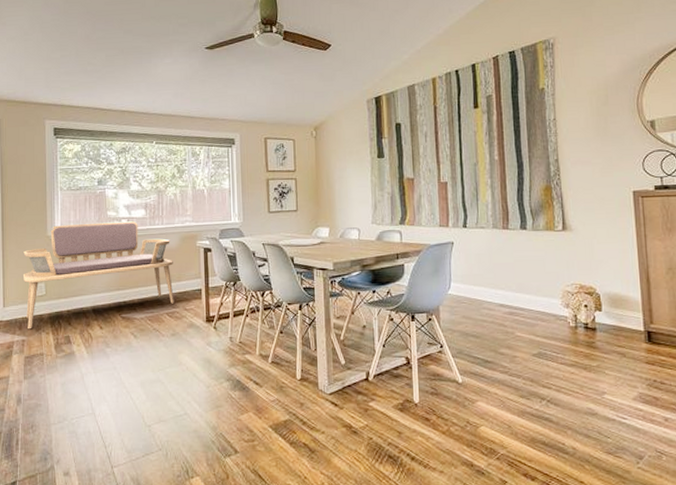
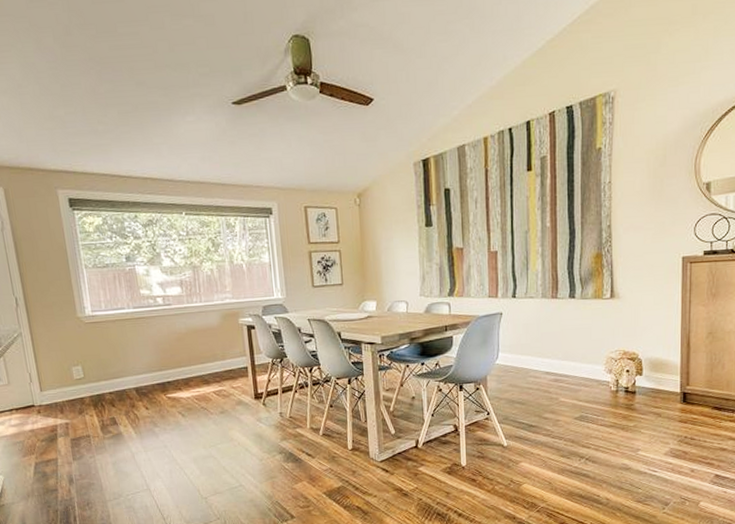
bench: present [22,221,174,330] -> none [54,299,221,413]

